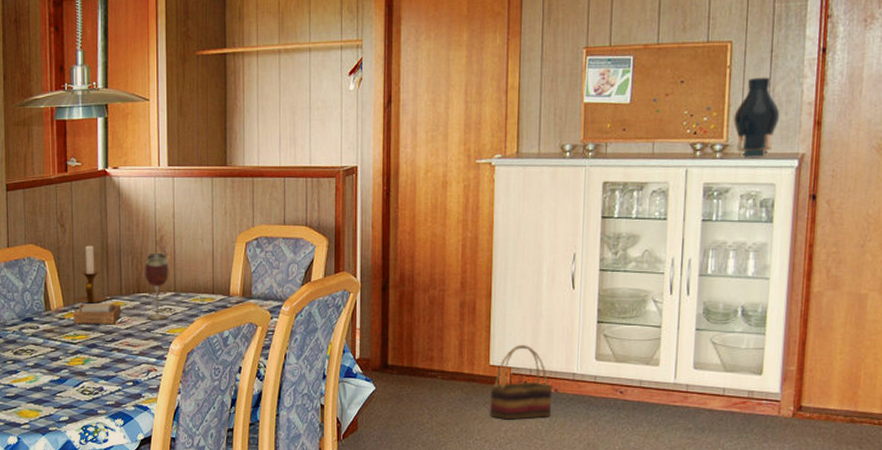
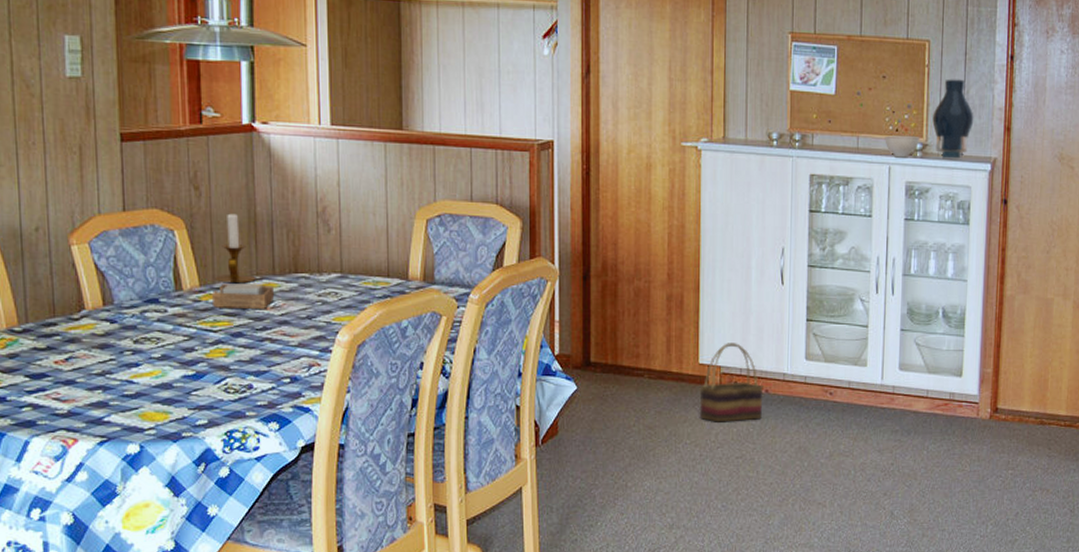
wineglass: present [144,253,169,320] -> none [302,226,334,306]
bowl: none [682,137,719,161] -> present [885,135,919,159]

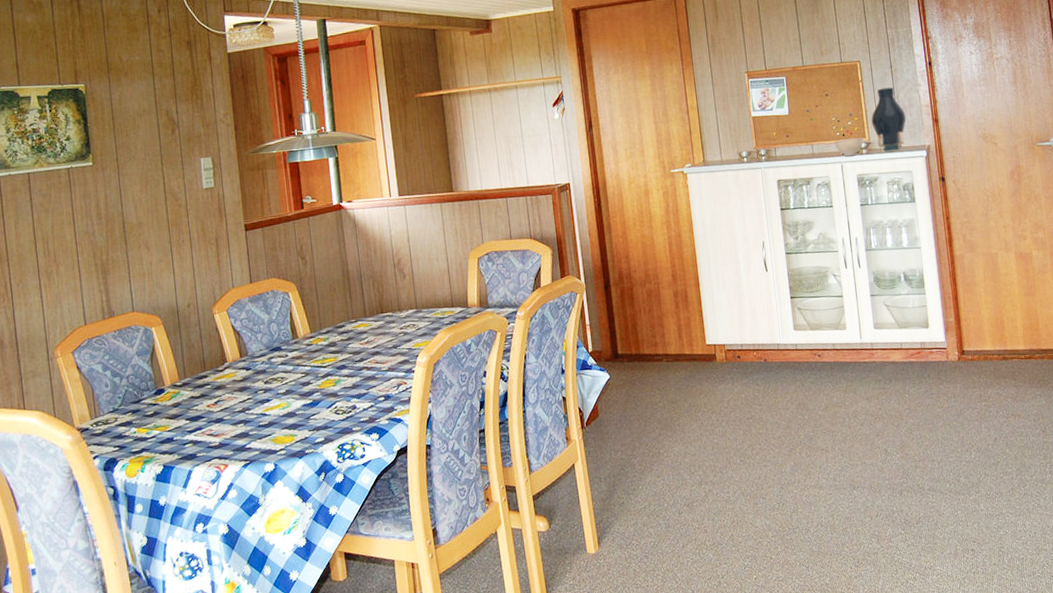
napkin holder: present [212,282,275,310] -> none [320,325,367,349]
candlestick: present [215,213,256,283] -> none [322,273,353,328]
basket: present [699,343,764,422] -> none [709,323,764,391]

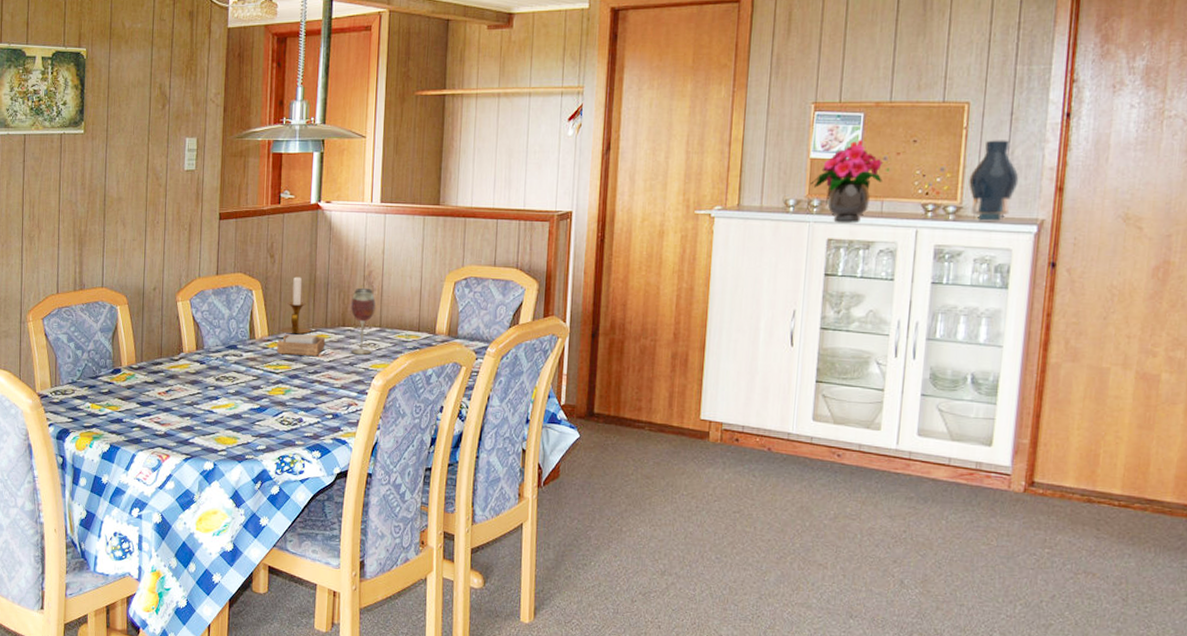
napkin holder: none [320,325,367,349] -> present [277,333,326,357]
candlestick: none [322,273,353,328] -> present [280,277,312,334]
wineglass: none [385,274,413,337] -> present [350,287,376,355]
potted flower: none [756,98,809,167] -> present [810,140,882,224]
bowl: present [834,137,863,158] -> none [912,198,952,223]

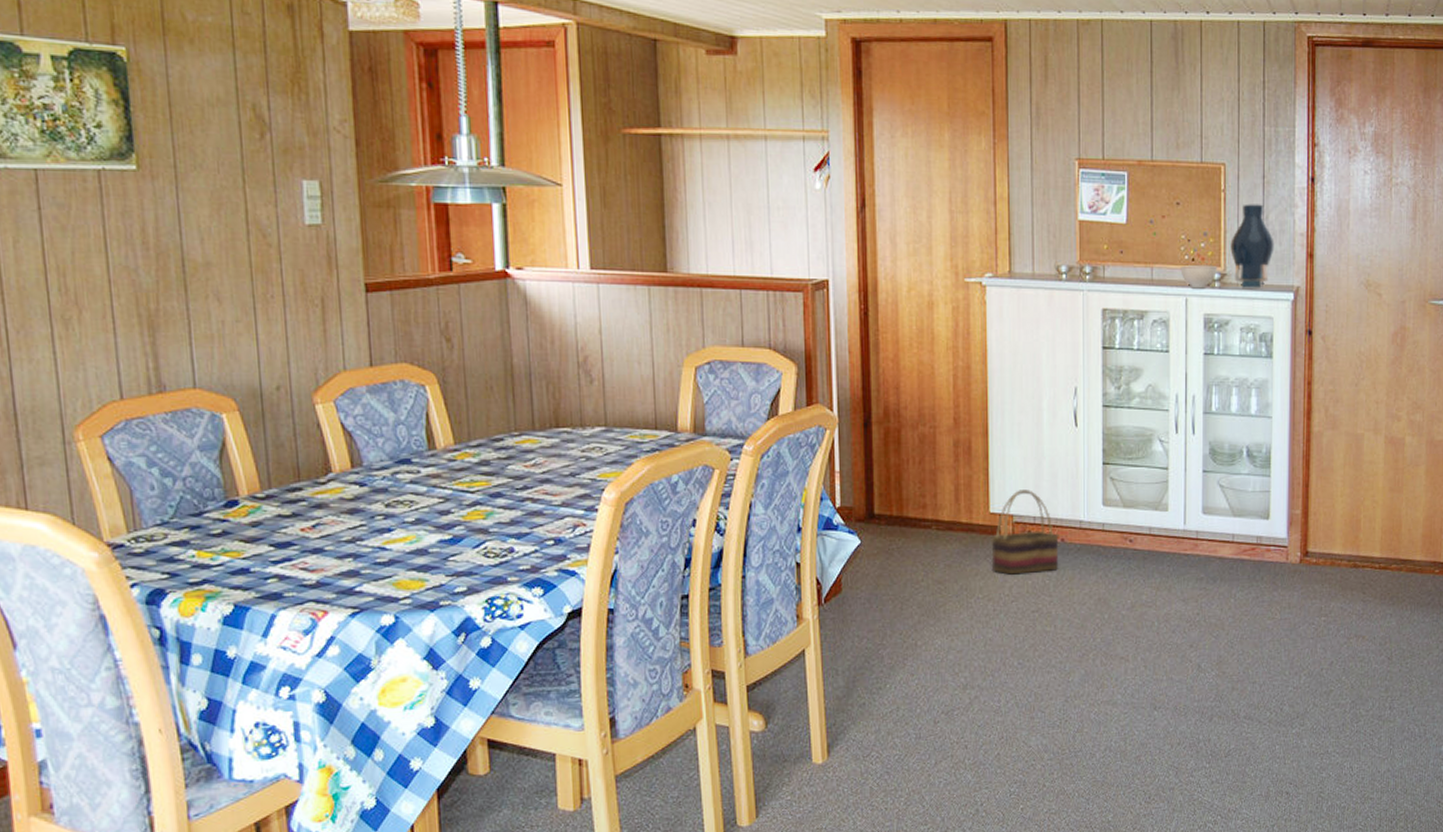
napkin holder: present [277,333,326,357] -> none [468,439,535,468]
candlestick: present [280,277,312,334] -> none [471,366,515,439]
wineglass: present [350,287,376,355] -> none [563,377,598,462]
basket: none [697,400,766,478] -> present [991,490,1059,575]
potted flower: present [810,140,882,224] -> none [1081,201,1150,292]
bowl: none [912,198,952,223] -> present [1180,264,1217,290]

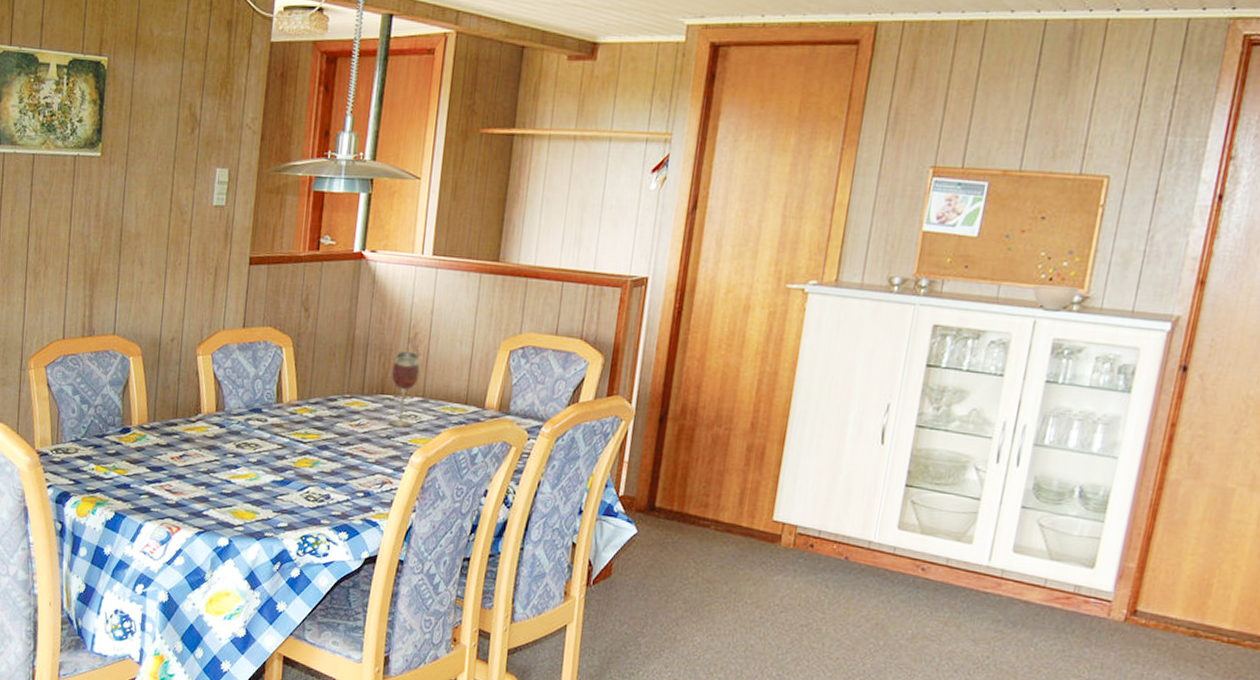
wineglass: none [563,377,598,462] -> present [389,351,420,428]
basket: present [991,490,1059,575] -> none [765,501,844,588]
vase: present [1230,204,1274,289] -> none [1098,221,1157,315]

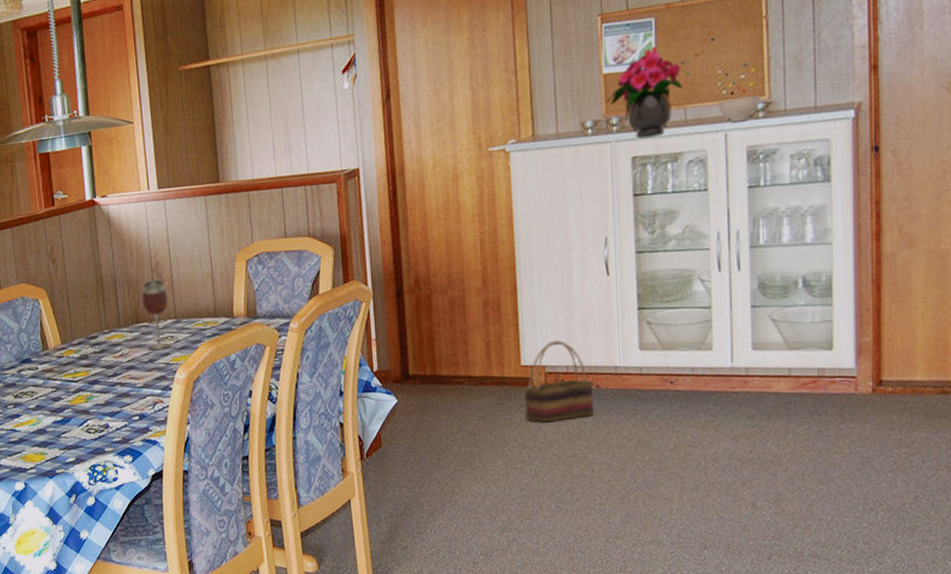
basket: none [765,501,844,588] -> present [523,340,594,423]
potted flower: none [920,213,1004,309] -> present [607,47,683,139]

